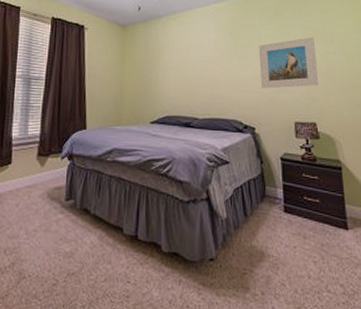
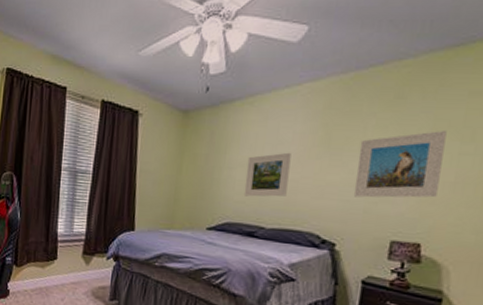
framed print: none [177,56,211,93] -> present [243,152,292,197]

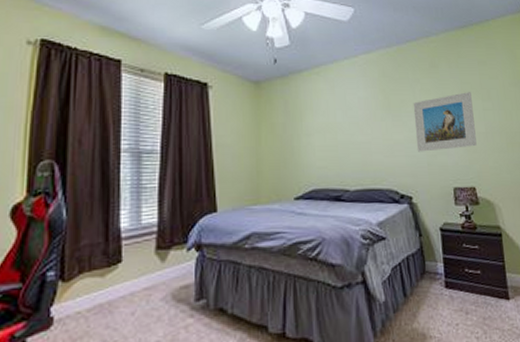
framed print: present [243,152,292,197] -> none [323,116,363,161]

